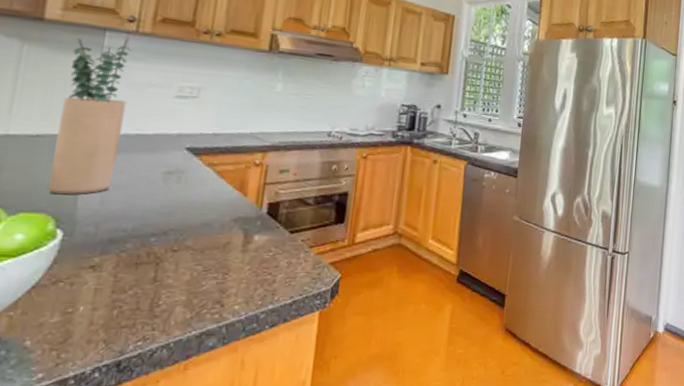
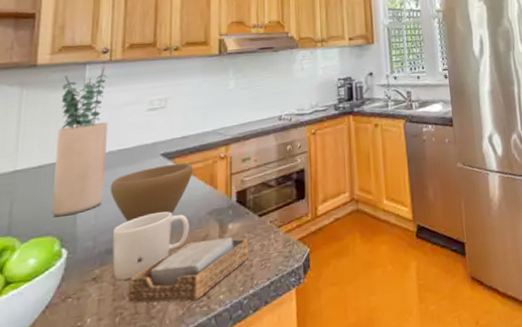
mug: none [114,209,210,273] -> present [112,211,189,281]
bowl: none [120,160,222,214] -> present [110,163,193,222]
napkin holder: none [129,246,274,306] -> present [128,237,249,303]

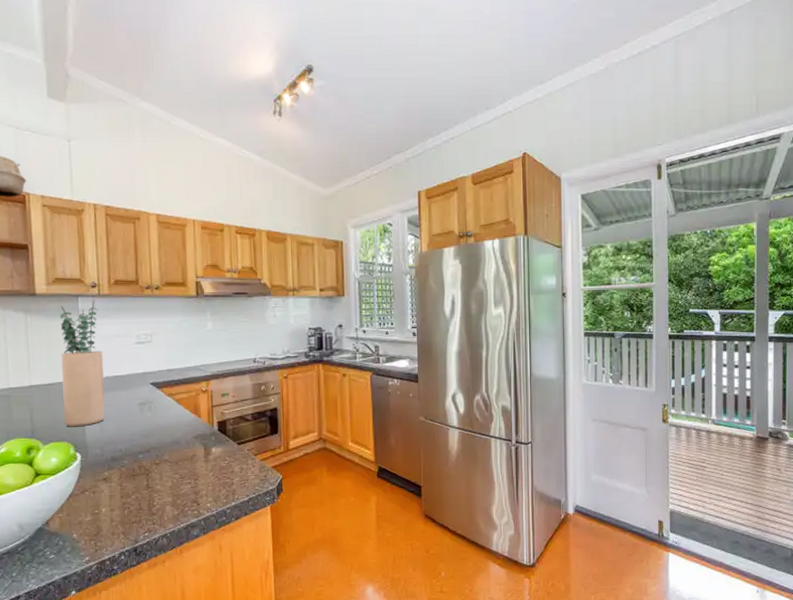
bowl: present [110,163,193,222] -> none [110,392,179,438]
mug: present [112,211,189,281] -> none [116,432,179,483]
napkin holder: present [128,237,249,303] -> none [132,459,230,505]

